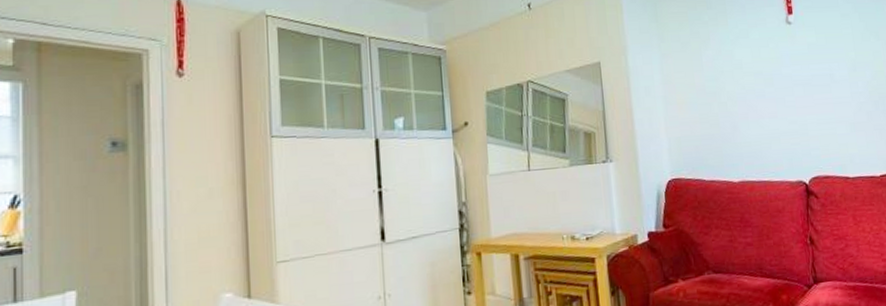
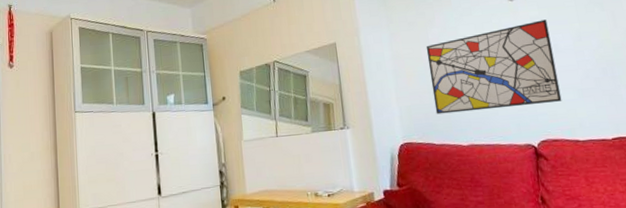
wall art: none [699,47,835,147] -> present [426,19,562,115]

